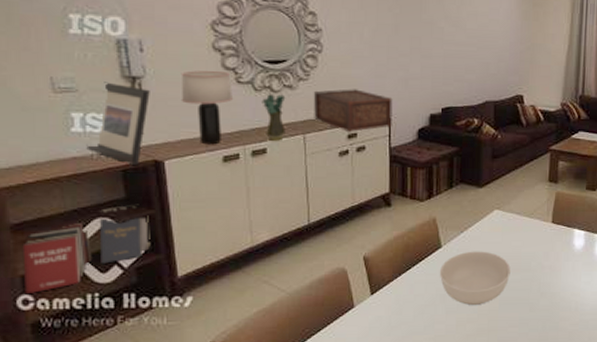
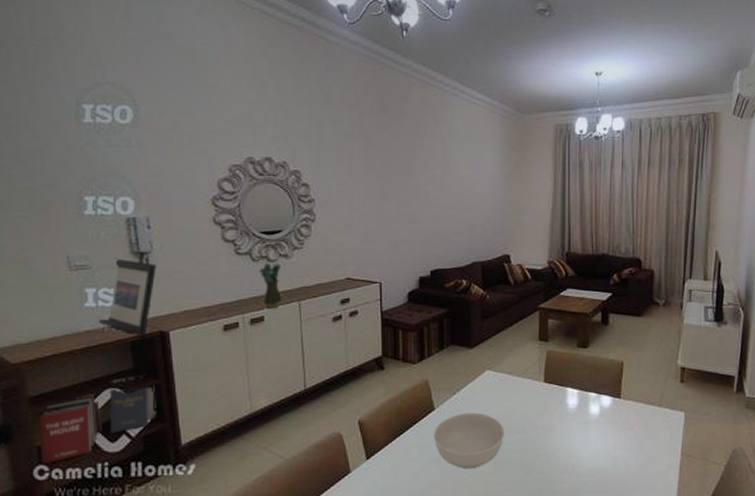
table lamp: present [180,70,234,145] -> none [184,243,233,315]
decorative box: present [313,89,393,133] -> none [307,255,383,299]

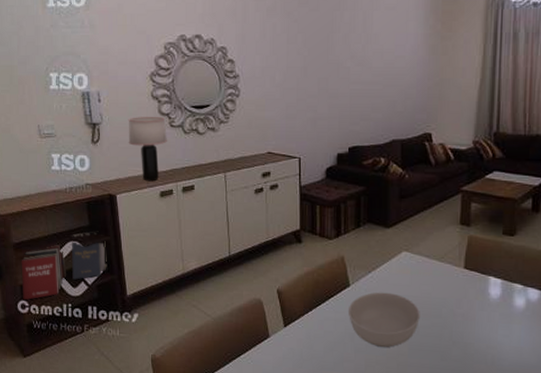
picture frame: present [98,258,156,336] -> none [62,128,106,198]
table lamp: none [184,243,233,315] -> present [128,116,168,182]
vase: present [259,262,282,310] -> none [190,135,210,180]

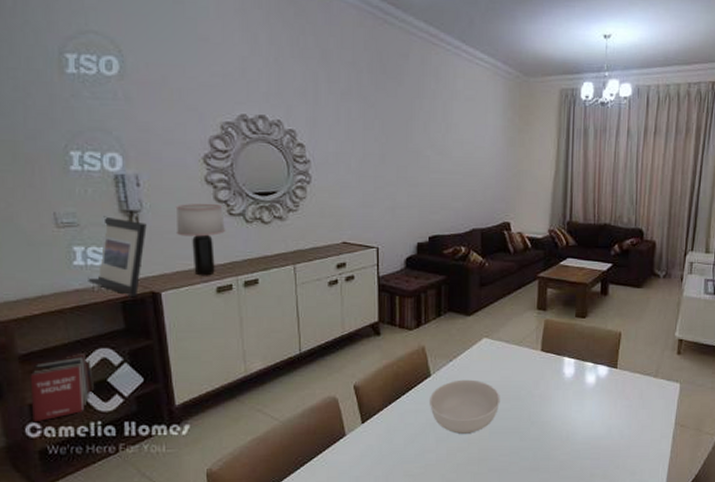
picture frame: none [62,128,106,198] -> present [88,216,147,296]
books: present [71,231,107,280] -> none [100,334,149,393]

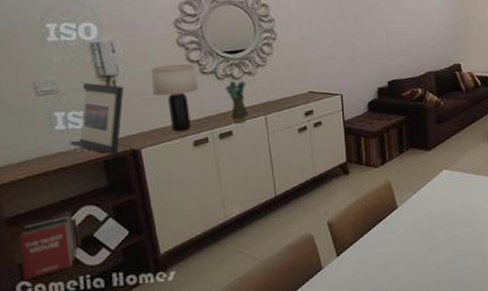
vase: none [253,224,276,273] -> present [225,79,249,125]
bowl: present [429,379,500,434] -> none [397,208,462,259]

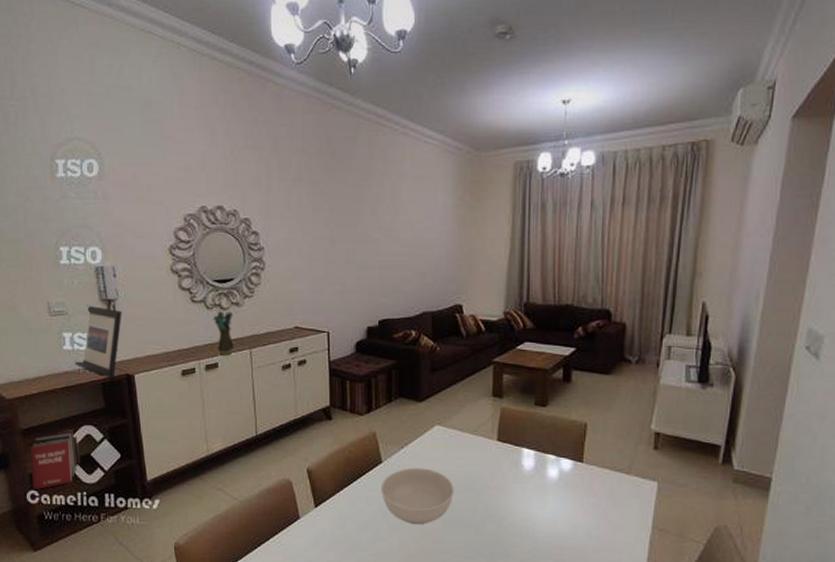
table lamp: present [150,63,200,132] -> none [146,291,190,360]
bowl: none [397,208,462,259] -> present [380,467,454,524]

